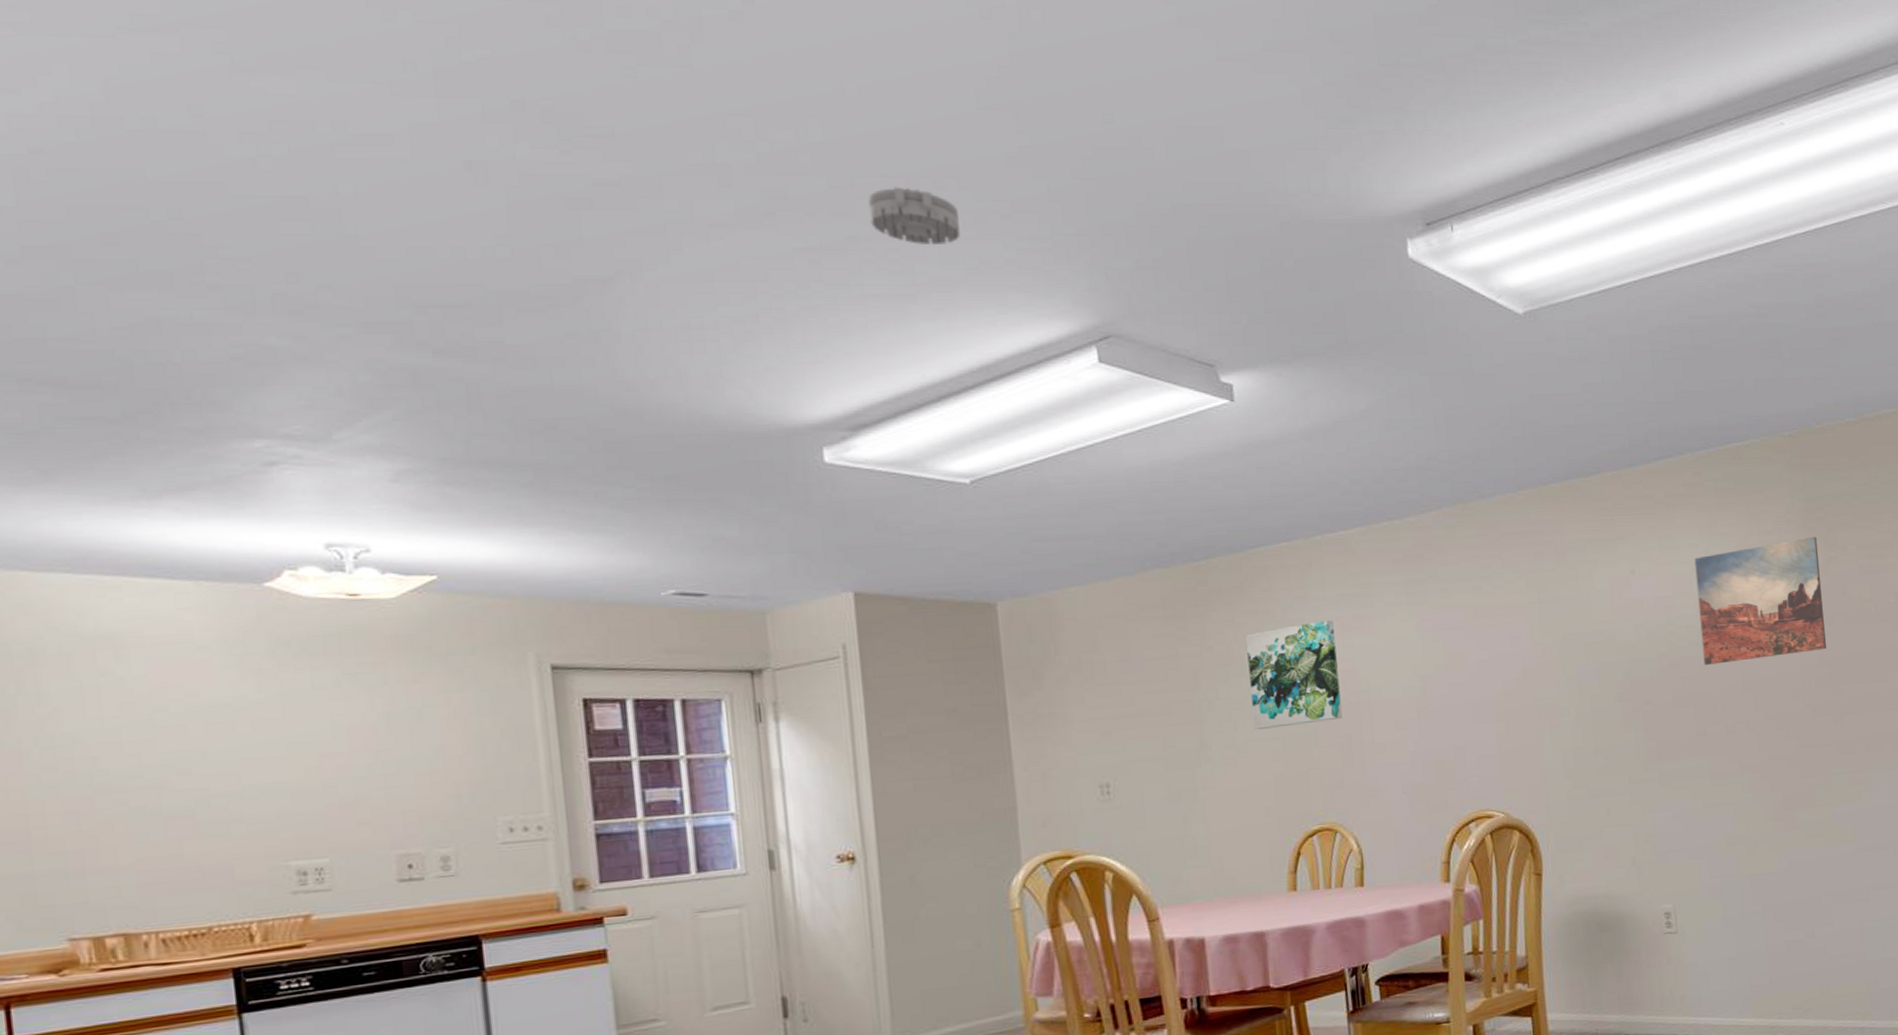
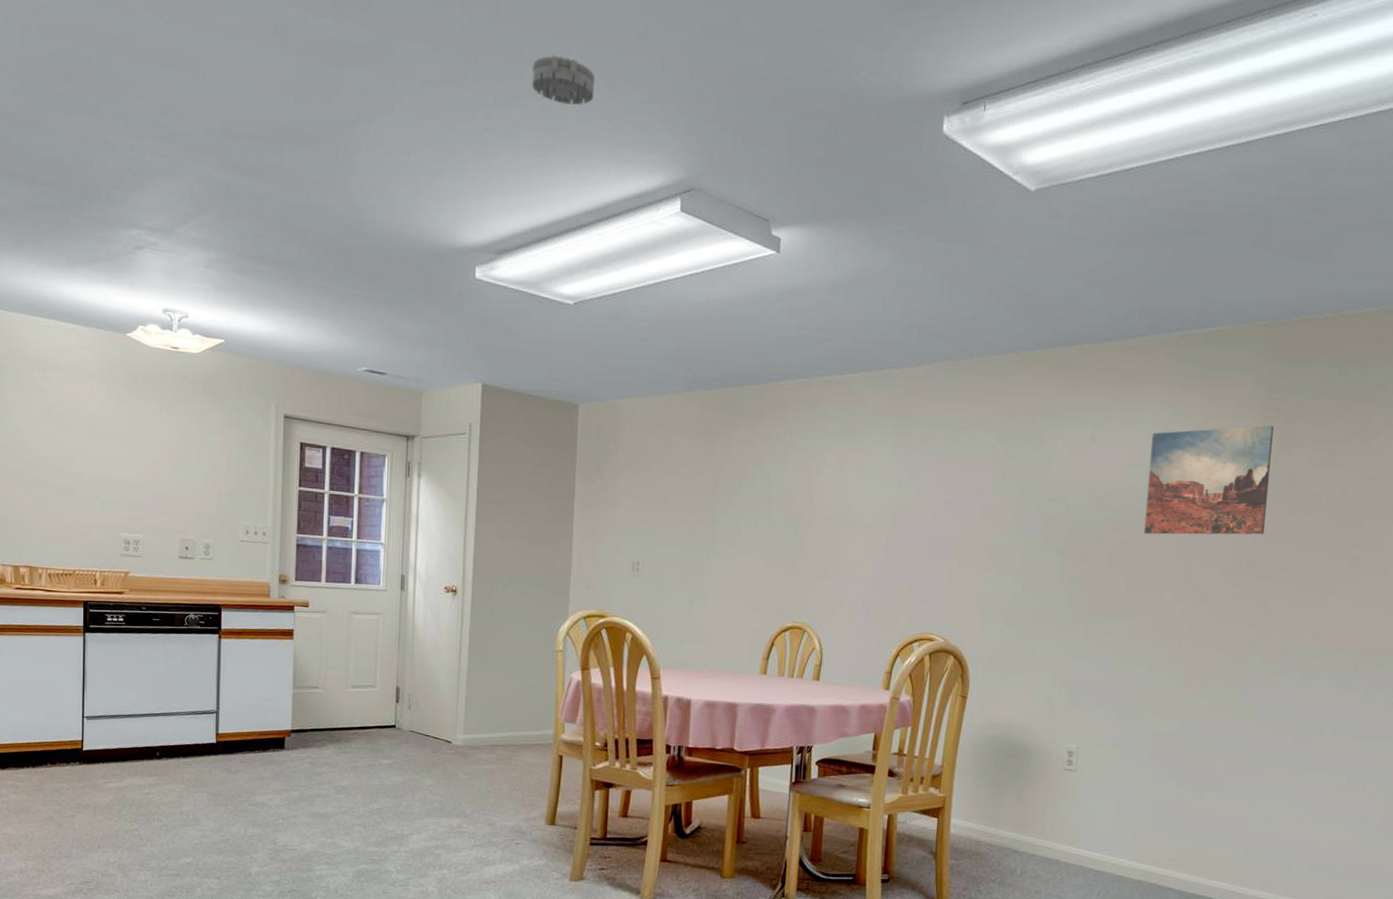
wall art: present [1246,620,1342,729] -> none [754,450,830,537]

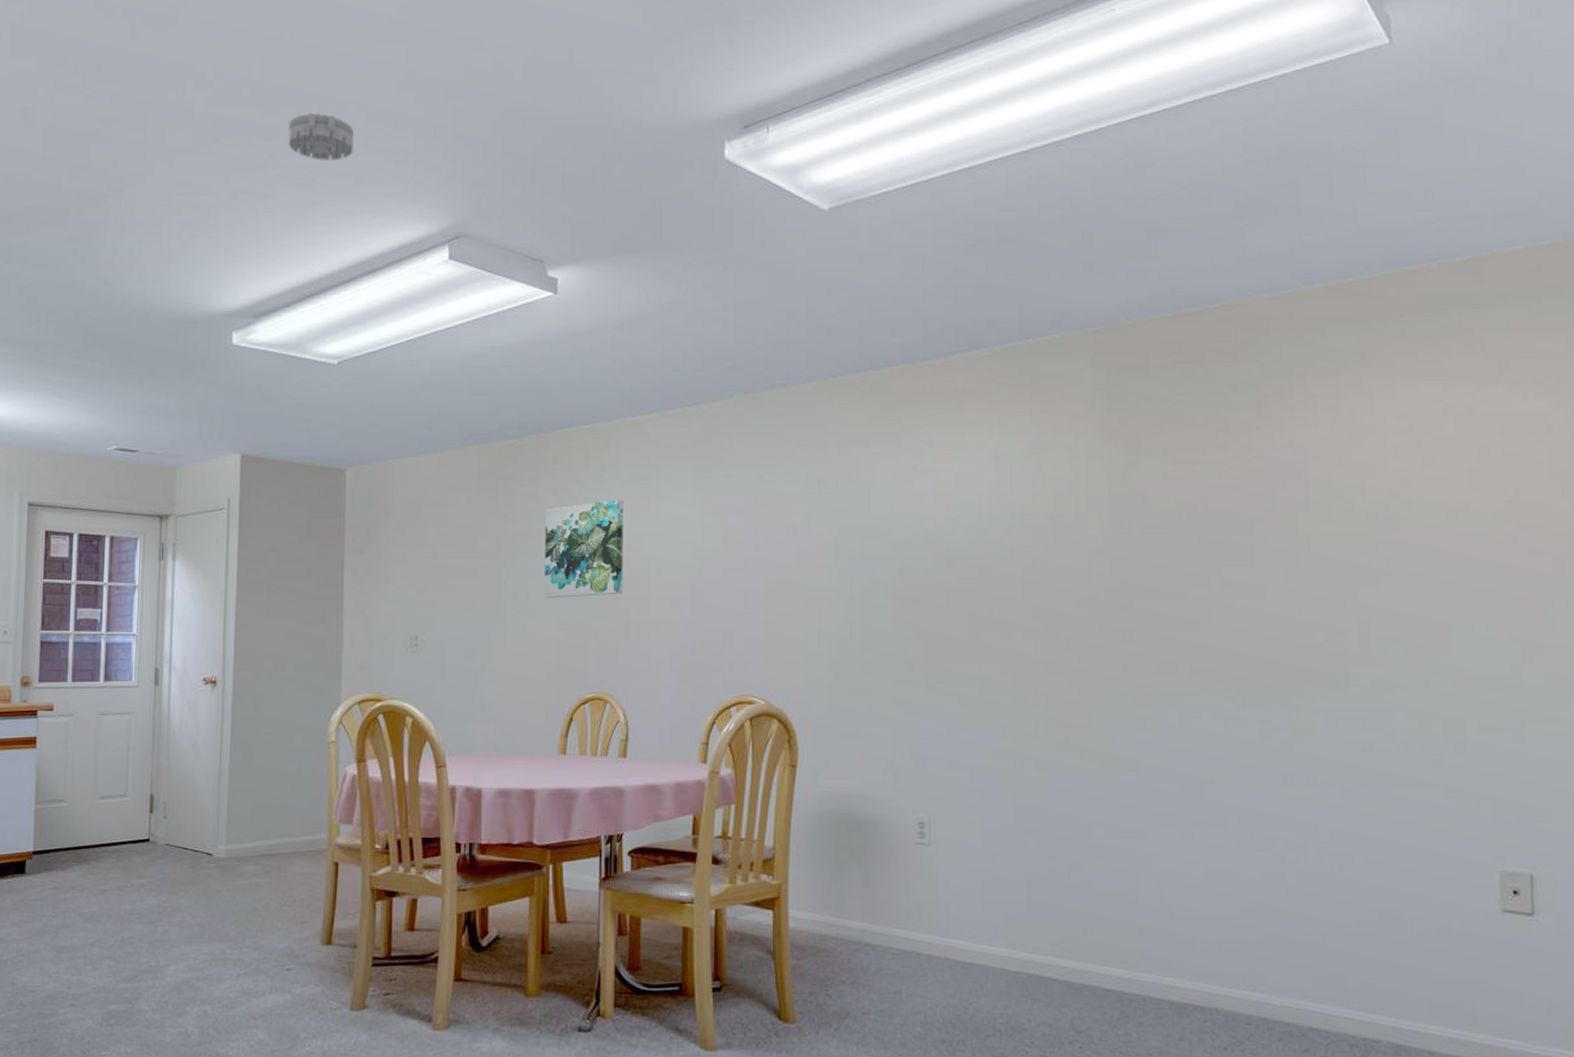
wall art: none [754,450,830,537] -> present [544,500,623,598]
wall art: present [1144,425,1275,535] -> none [981,439,1120,567]

